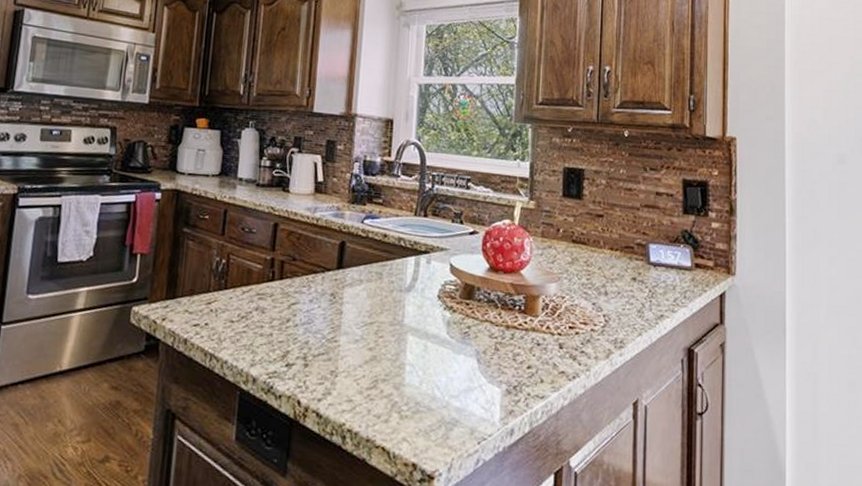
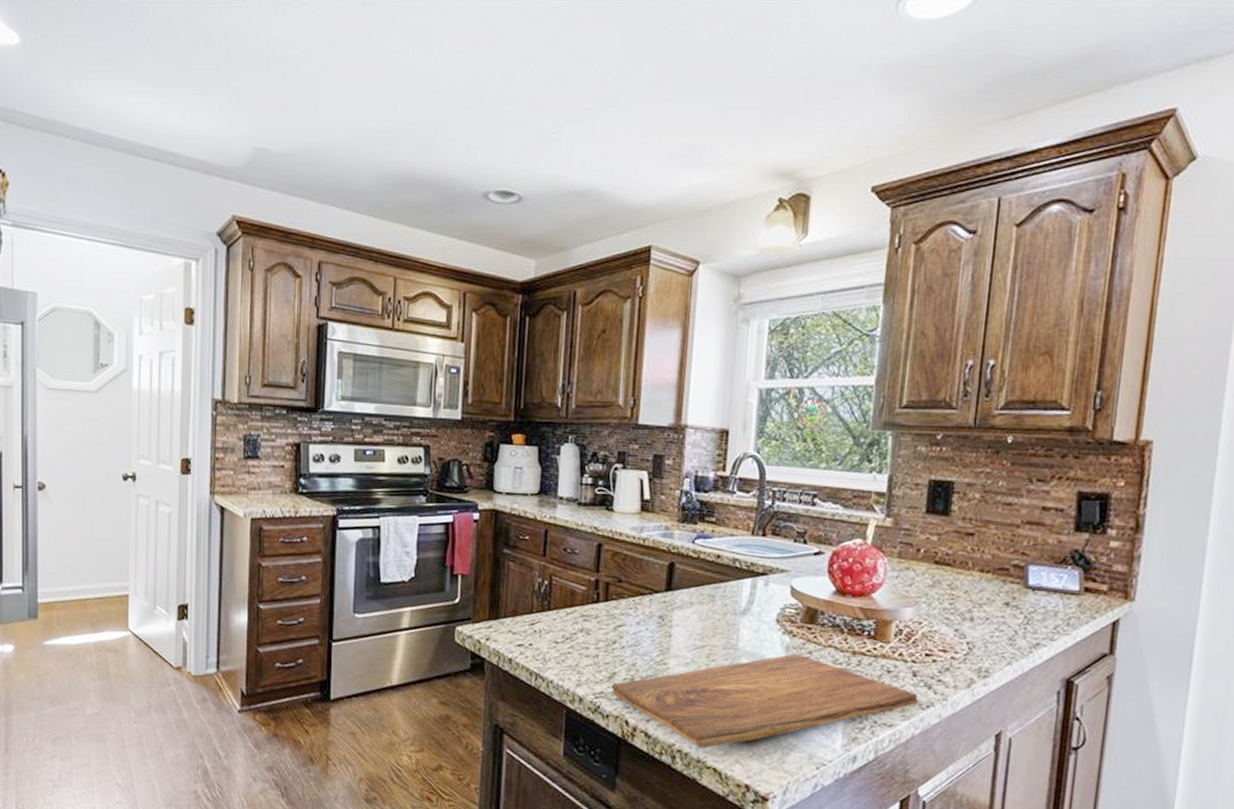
cutting board: none [285,328,565,427] -> present [612,653,918,748]

